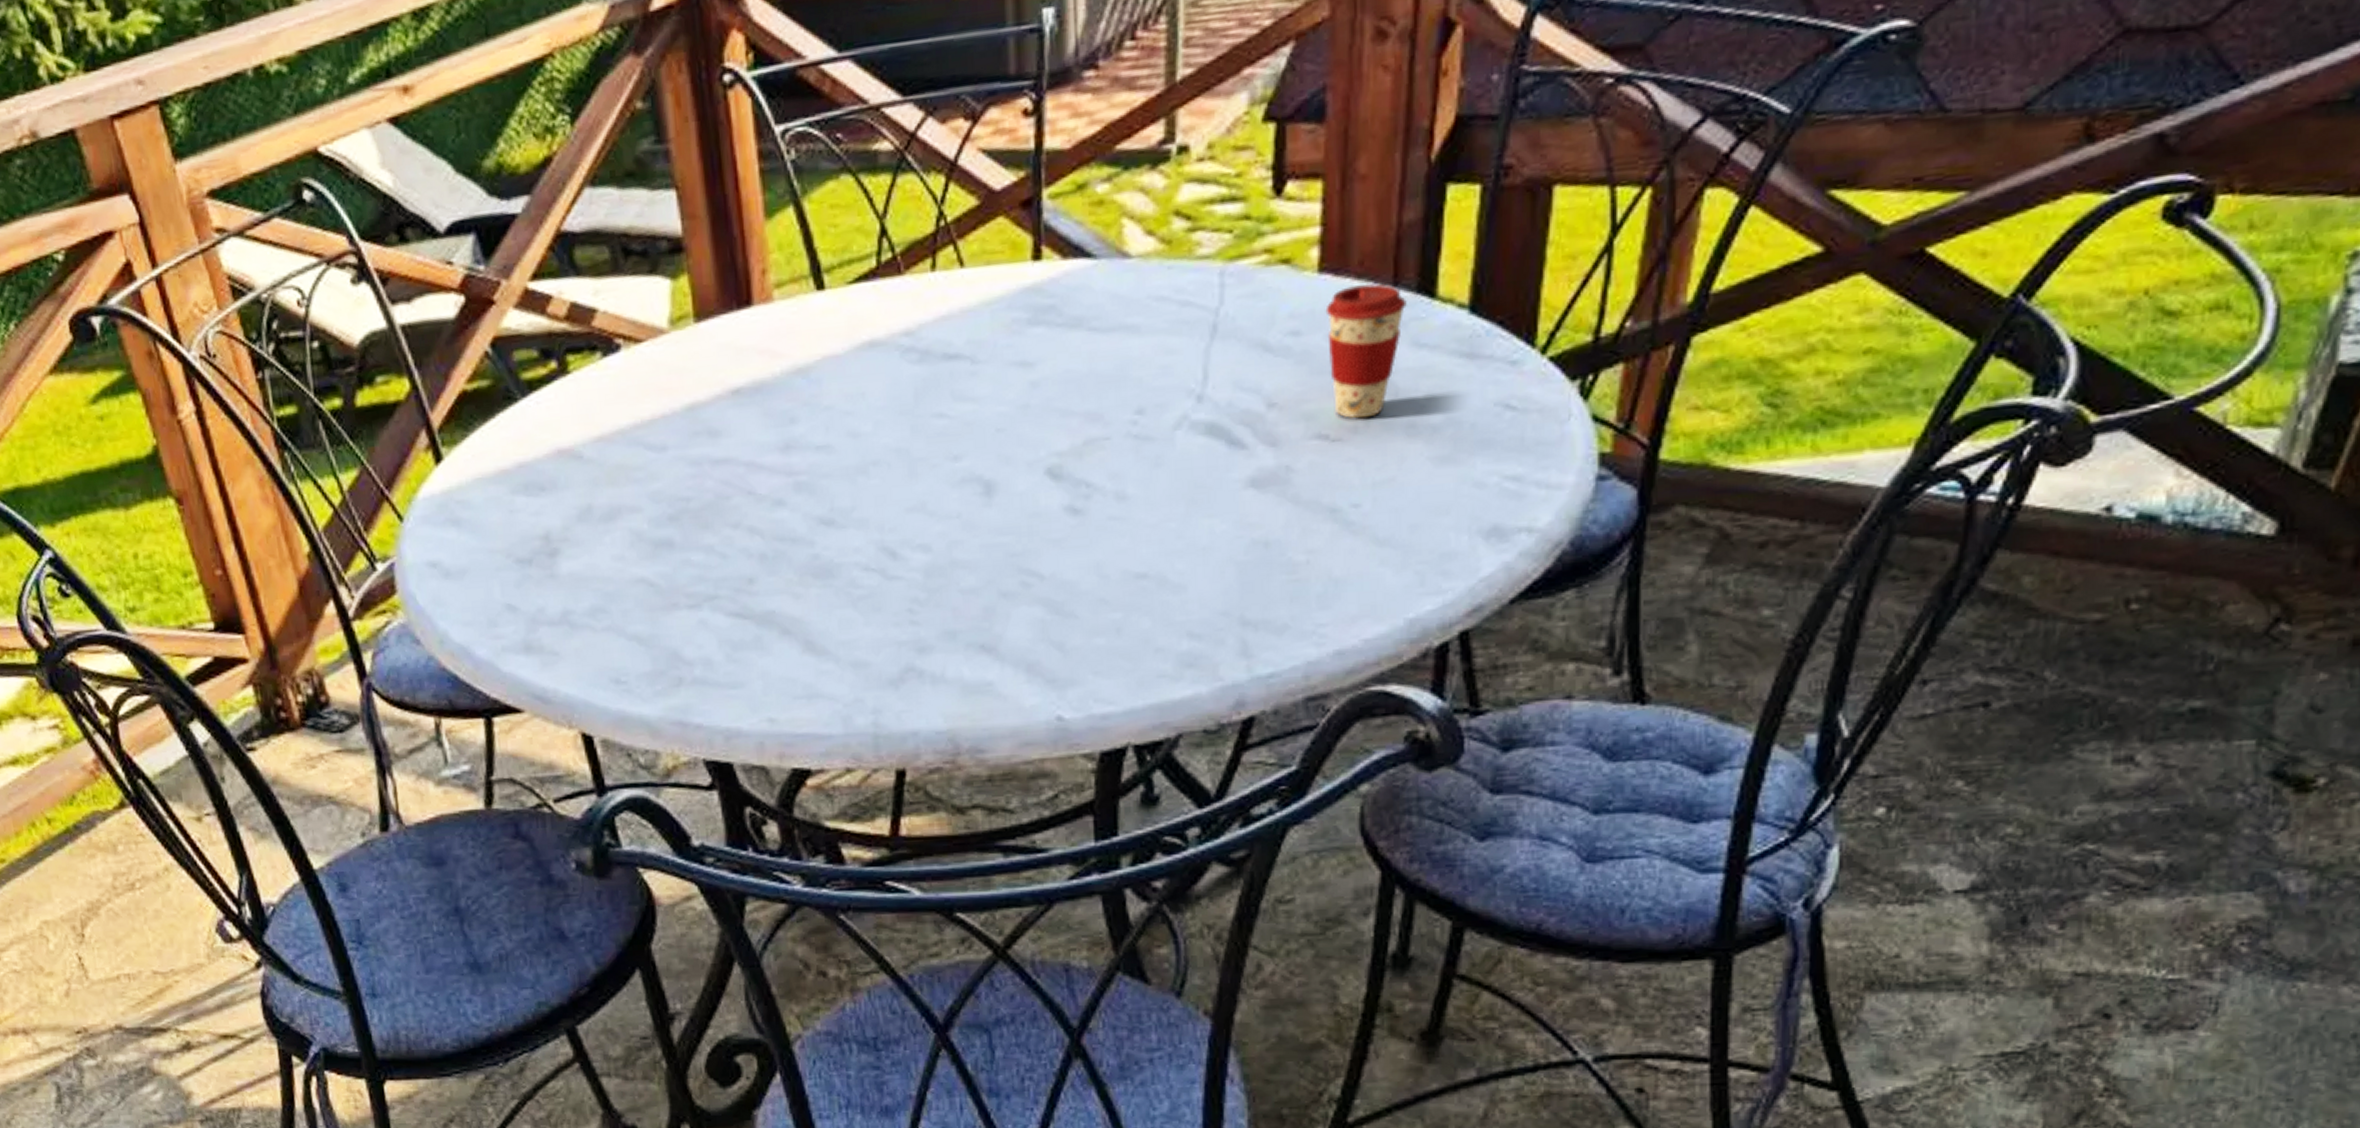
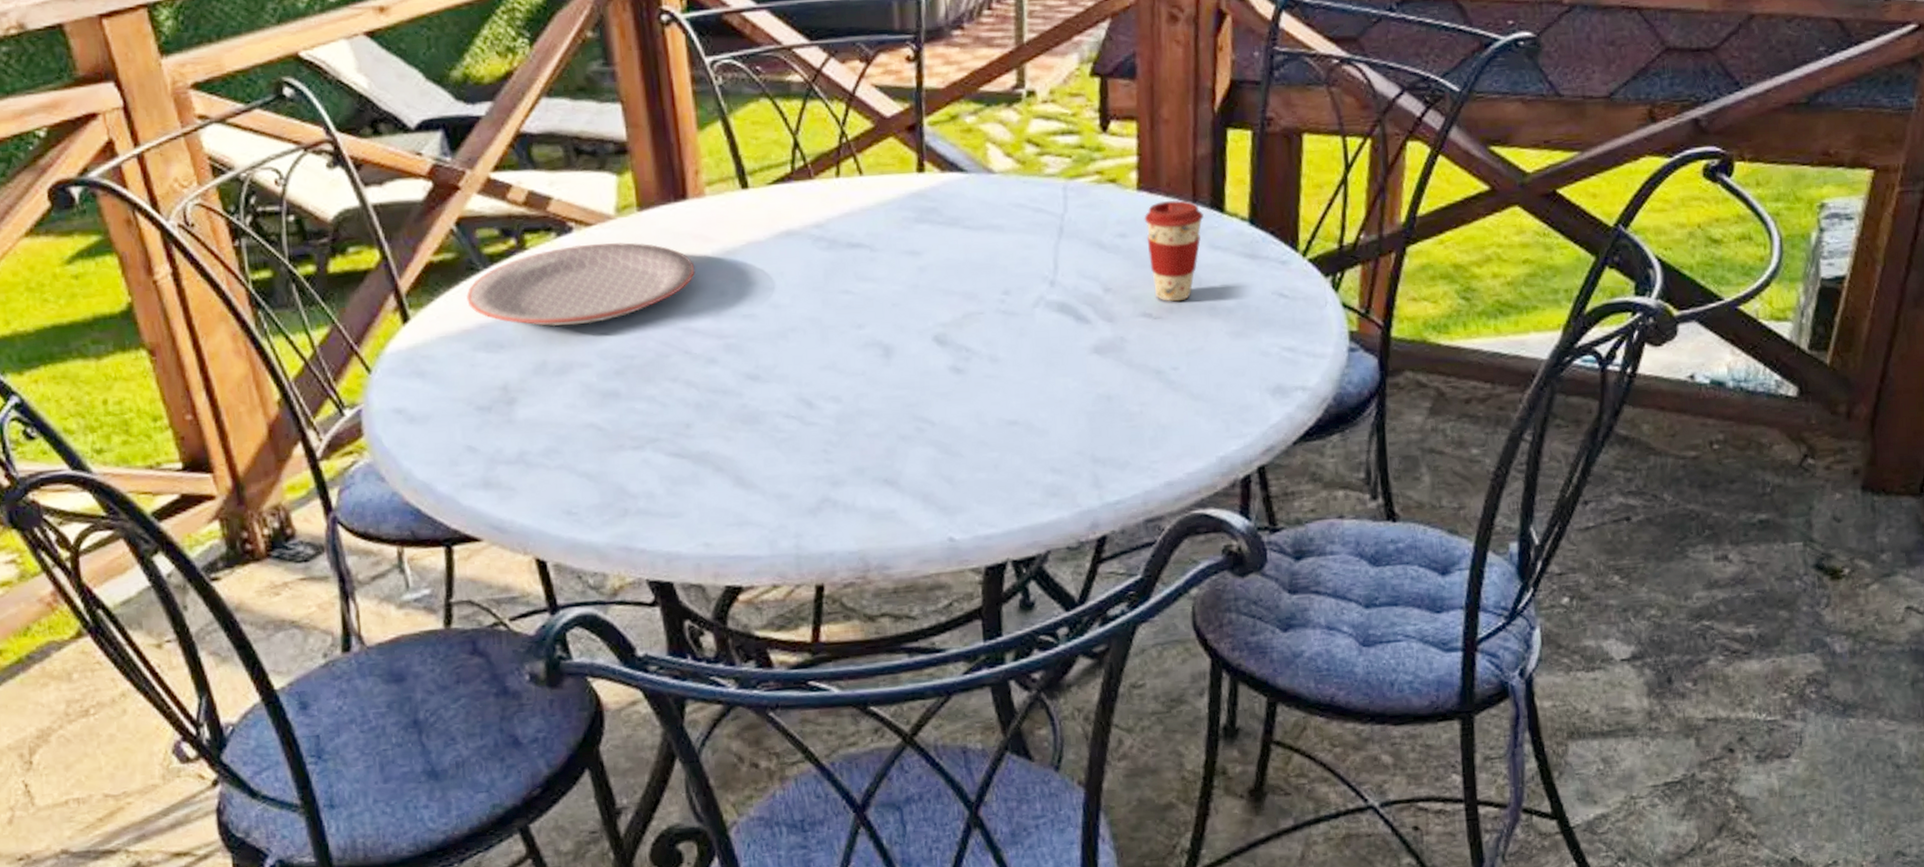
plate: none [502,361,761,465] -> present [465,242,695,327]

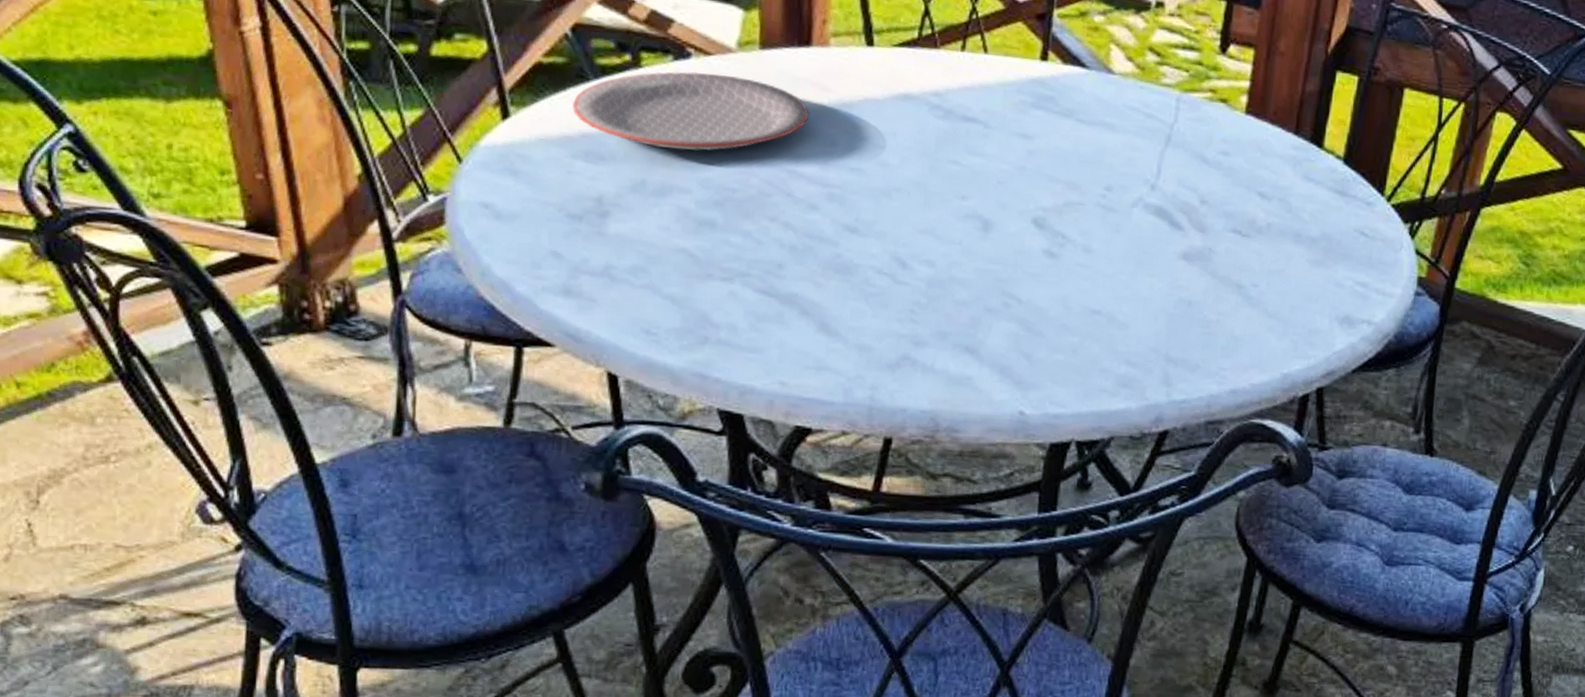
coffee cup: present [1144,199,1204,302] -> none [1247,128,1303,224]

